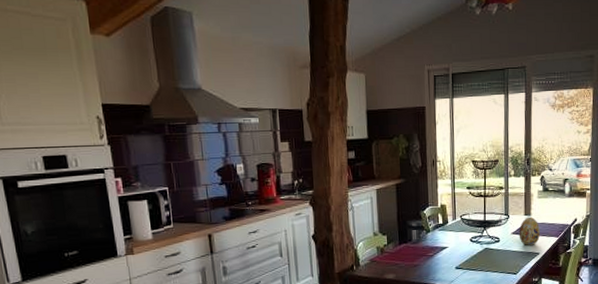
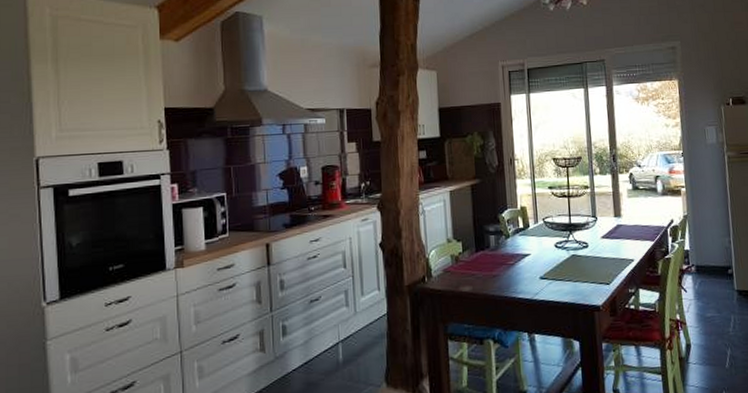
decorative egg: present [519,216,540,245] -> none [609,218,633,251]

